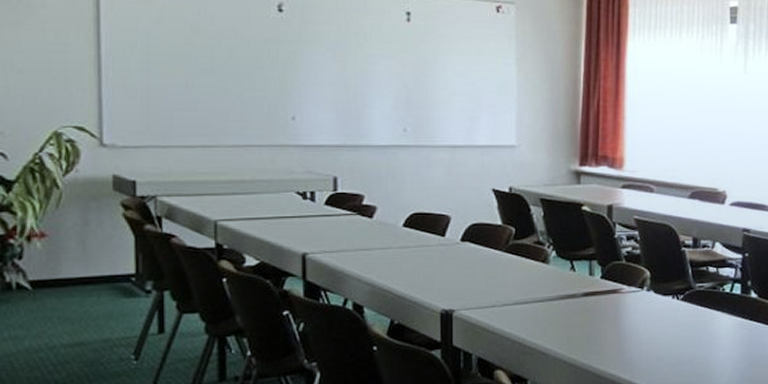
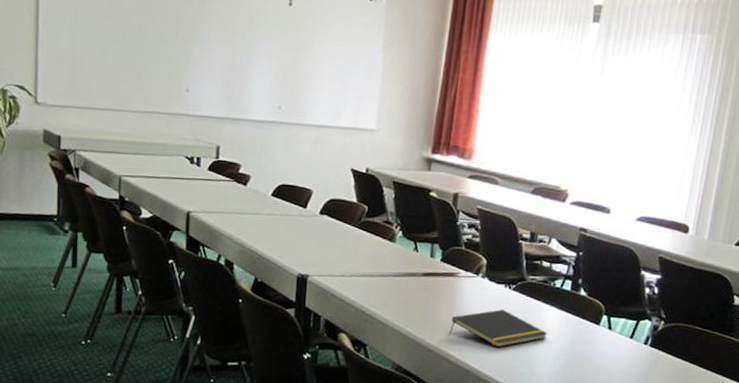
notepad: none [618,321,723,364] -> present [449,309,548,348]

